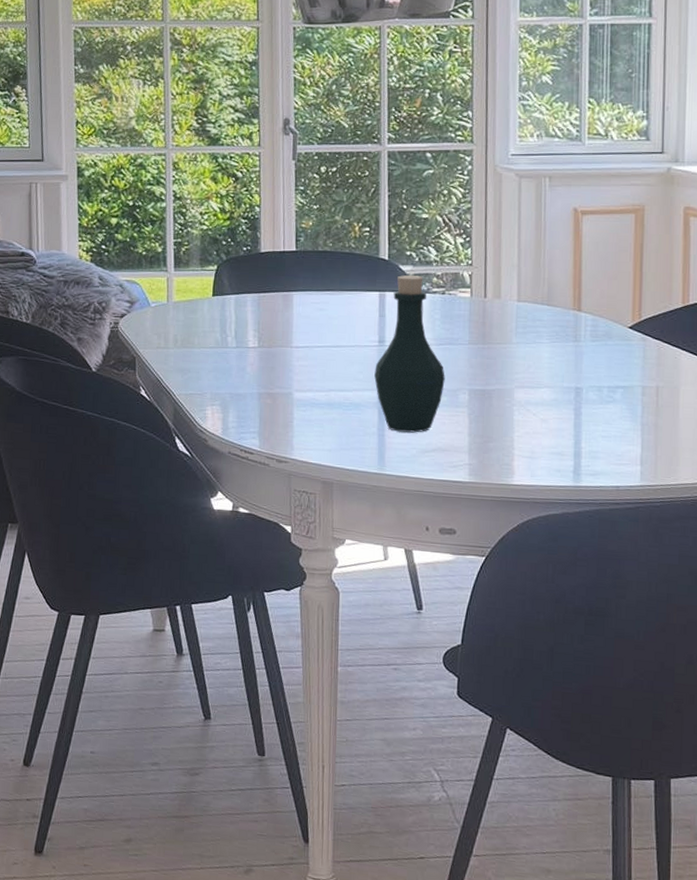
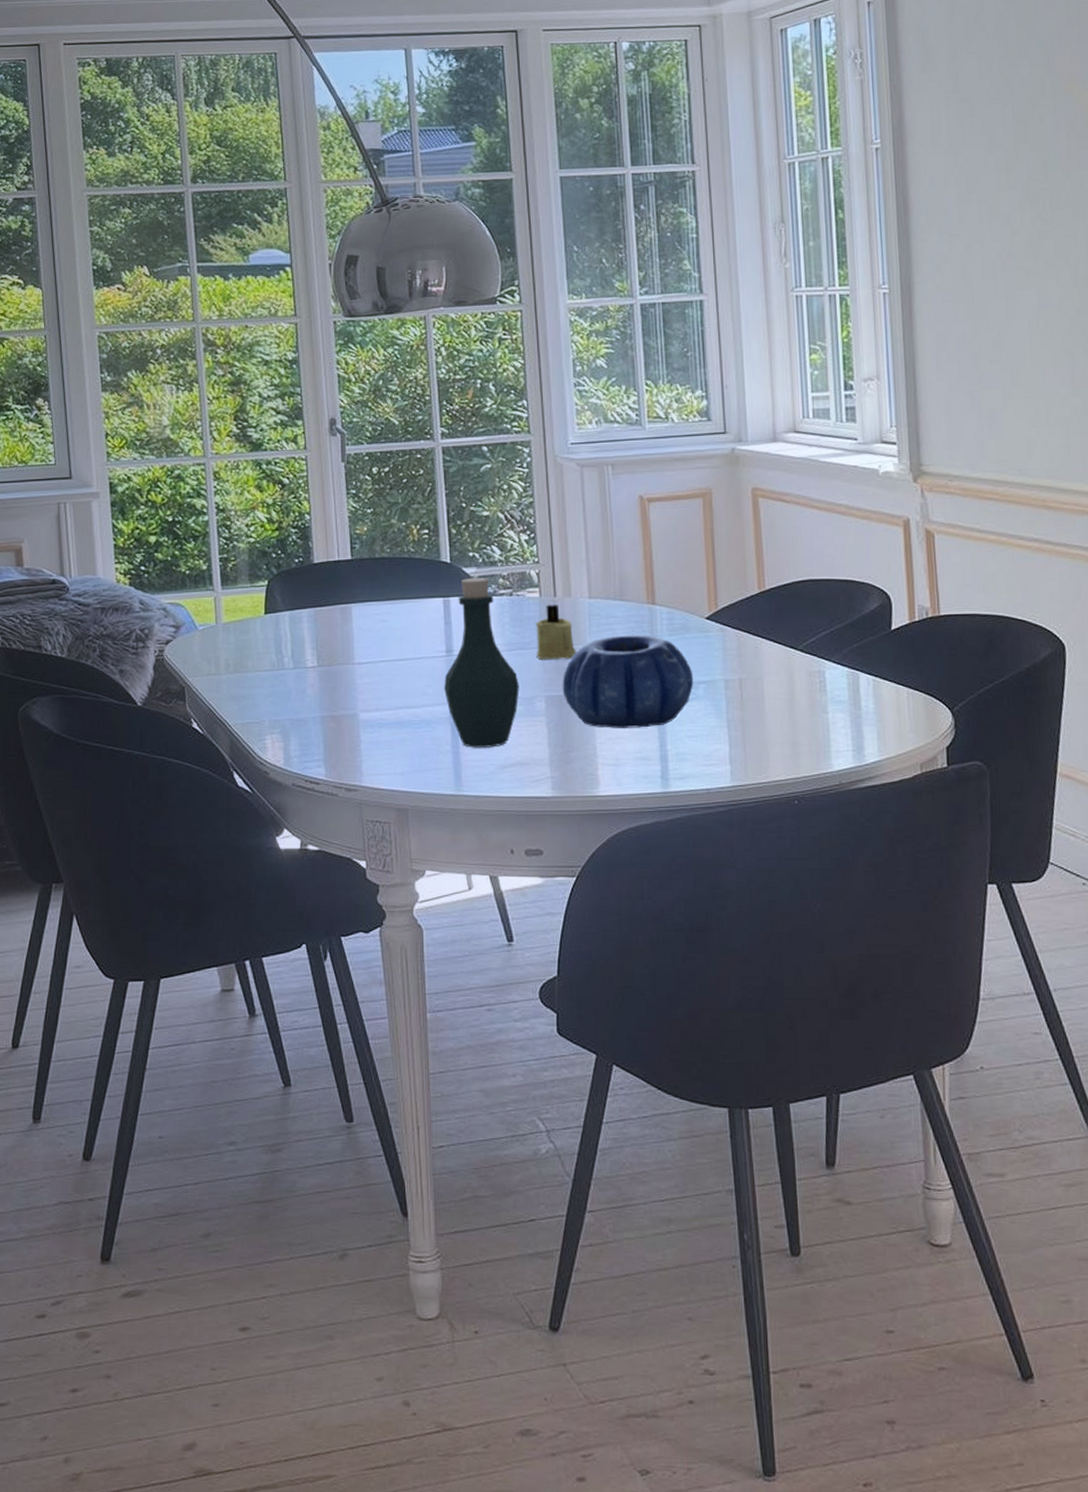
candle: none [463,304,502,357] -> present [536,604,576,661]
decorative bowl: none [485,337,612,426] -> present [562,635,694,728]

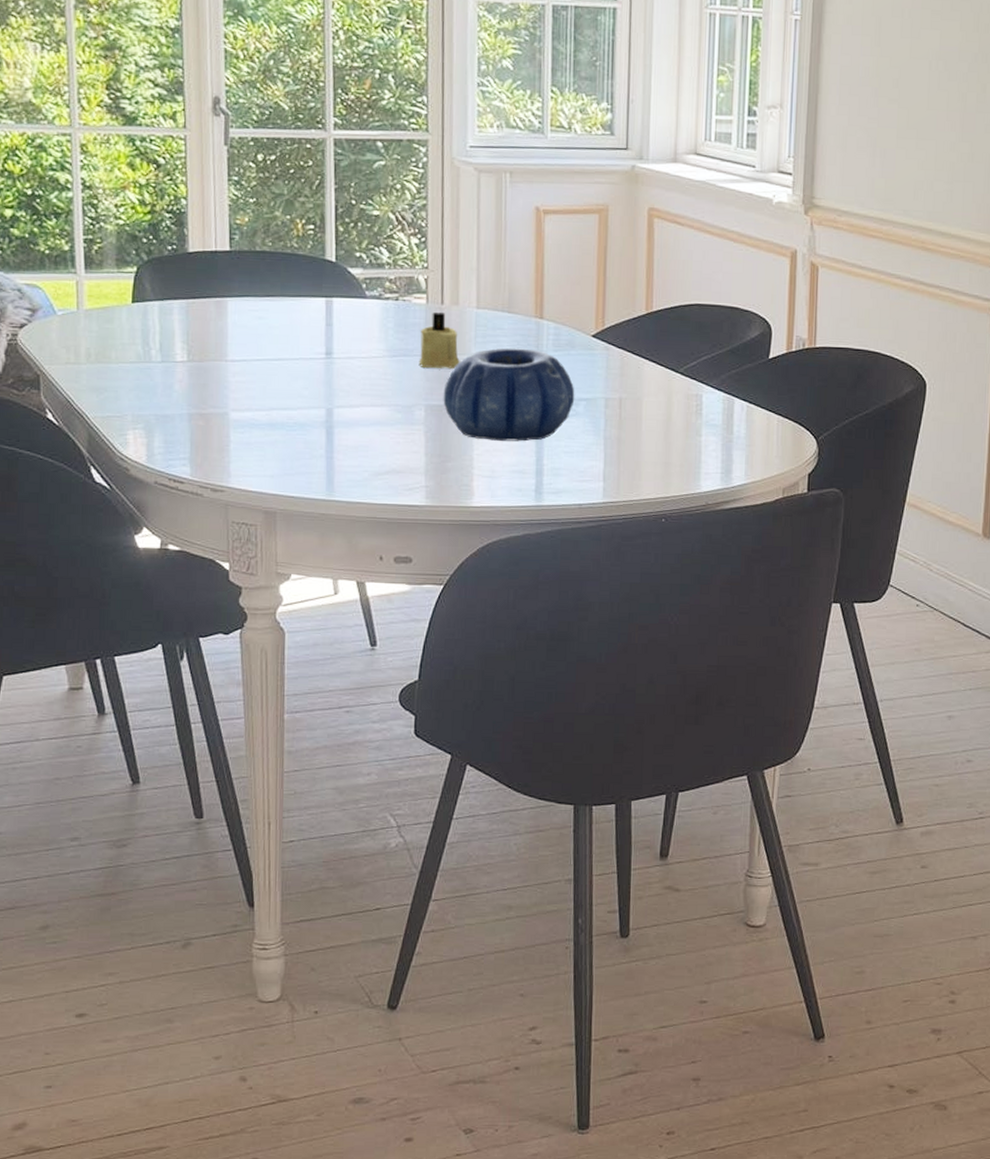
bottle: present [444,578,519,748] -> none [321,279,399,454]

